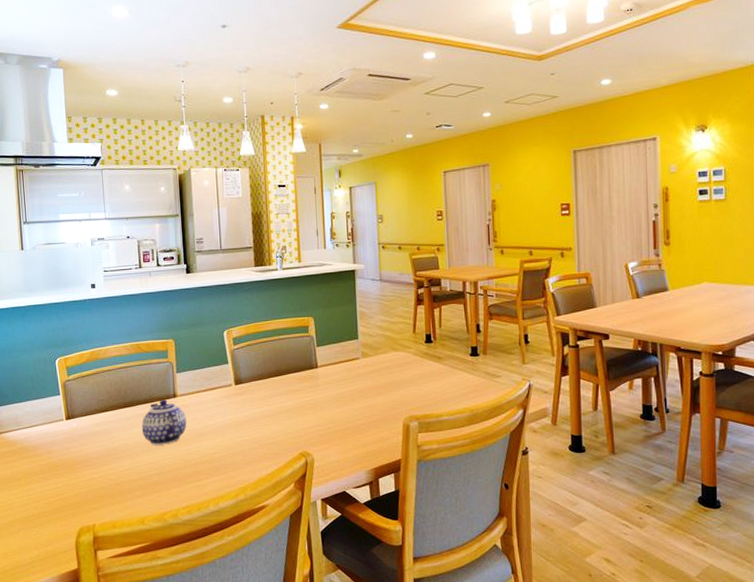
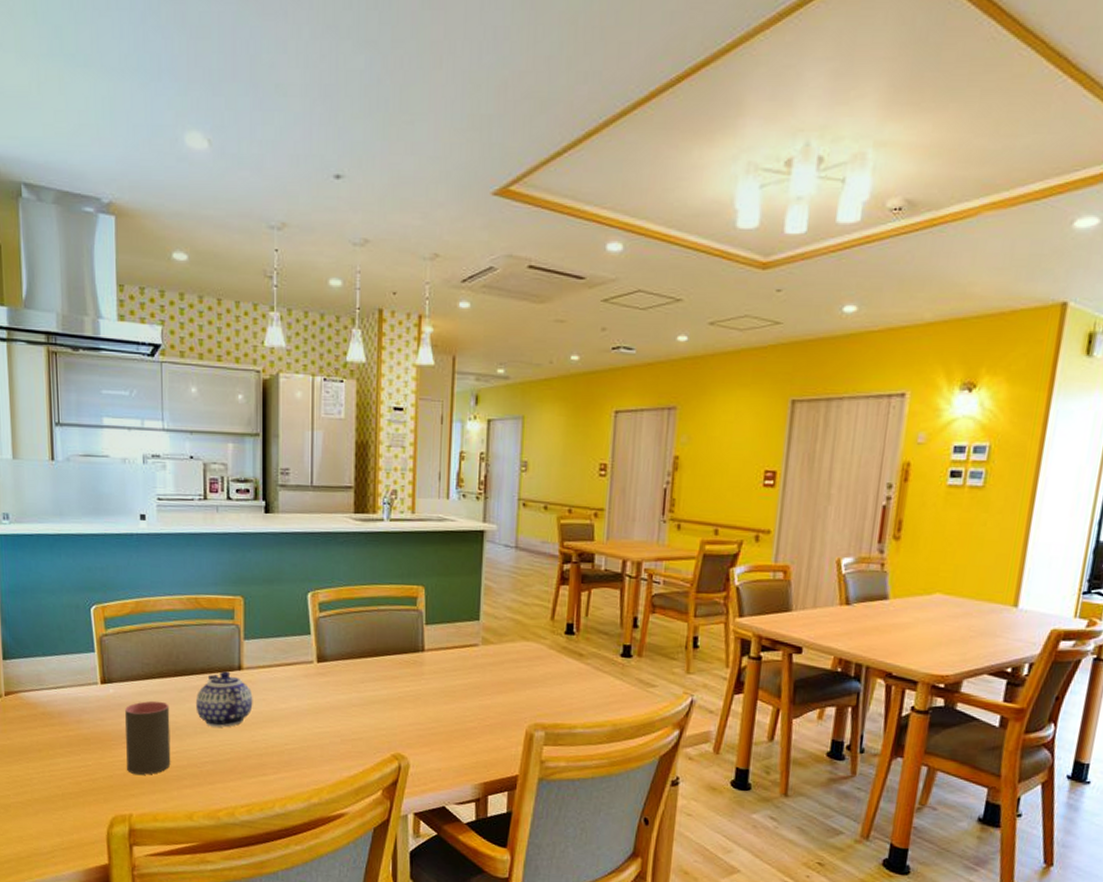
cup: none [86,429,125,491] -> present [125,700,171,775]

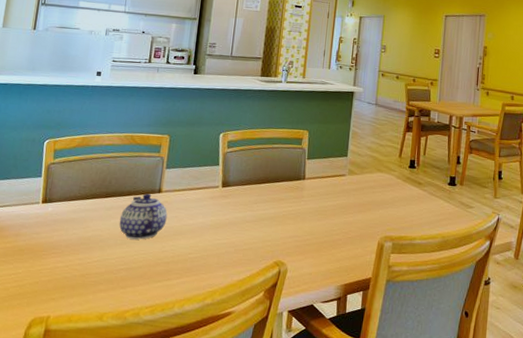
cup: present [125,700,171,775] -> none [52,217,97,281]

